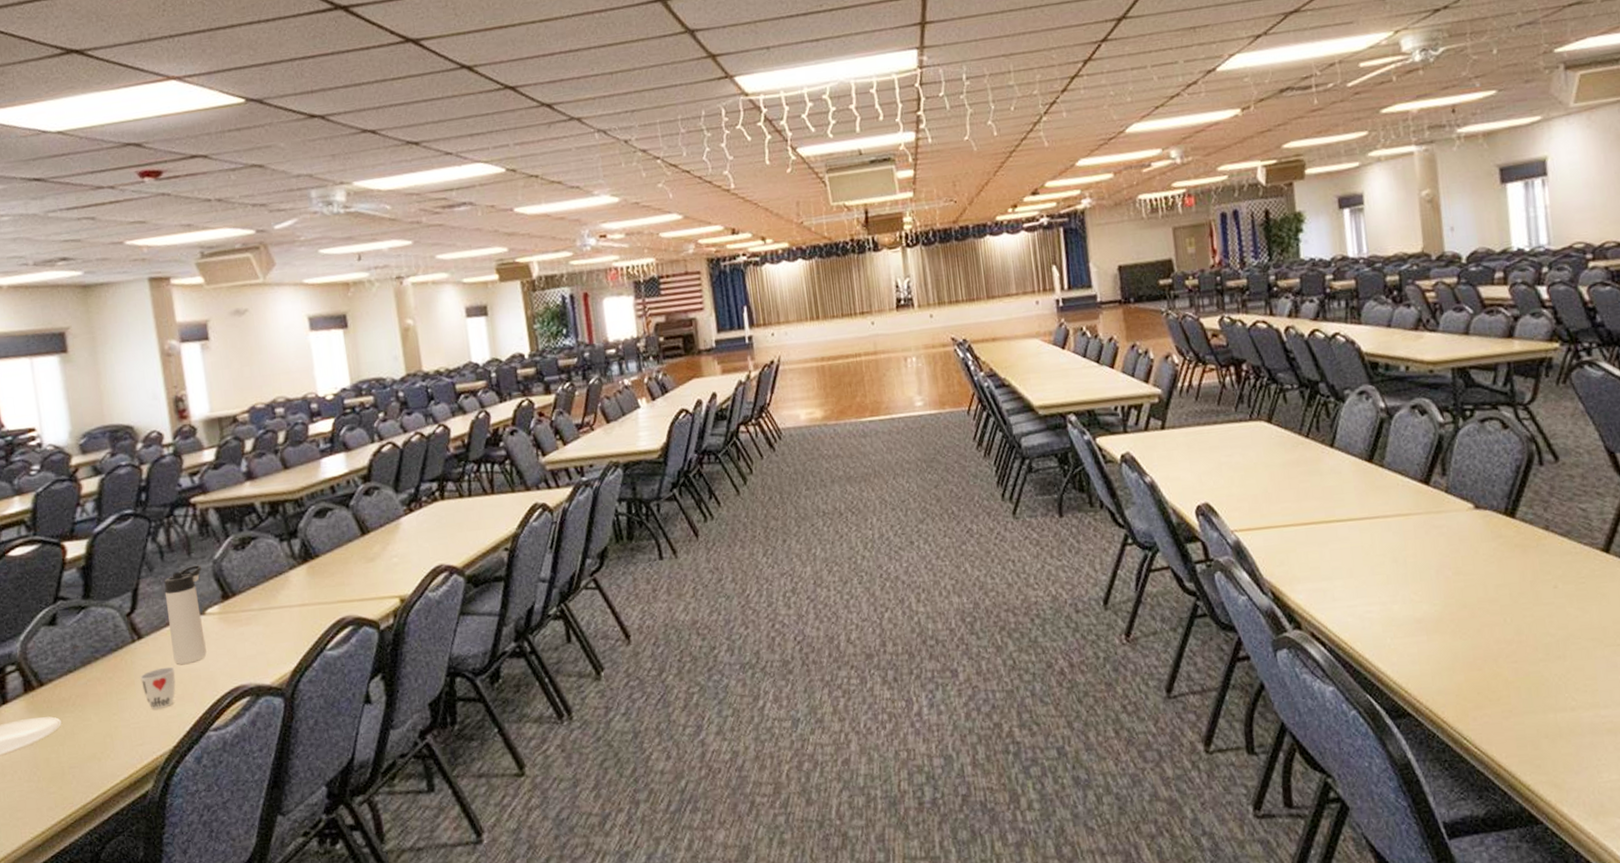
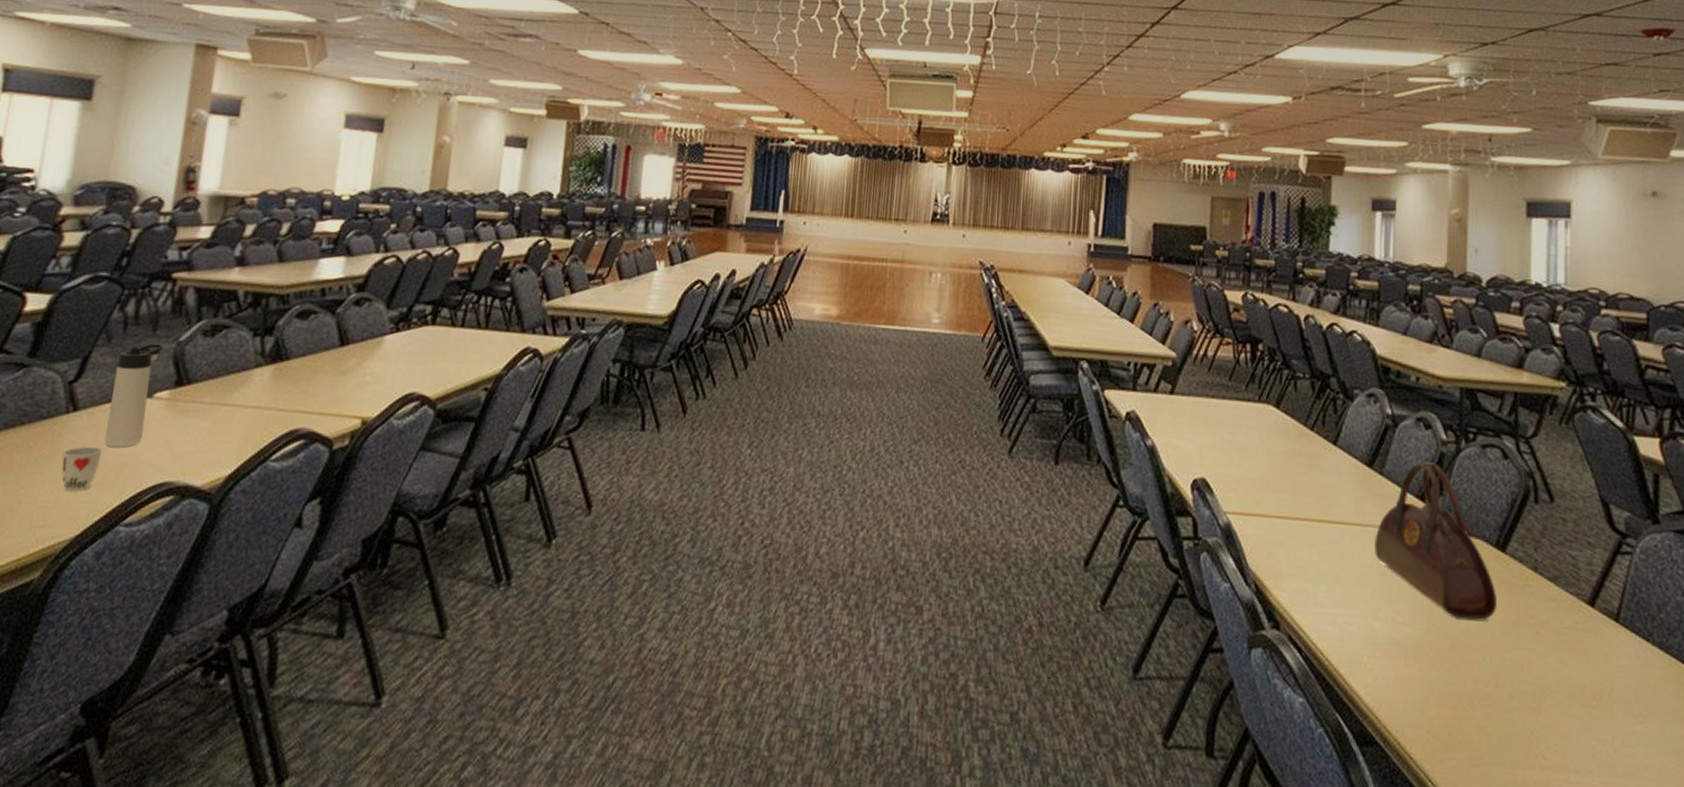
handbag: none [1383,445,1512,587] -> present [1375,461,1496,620]

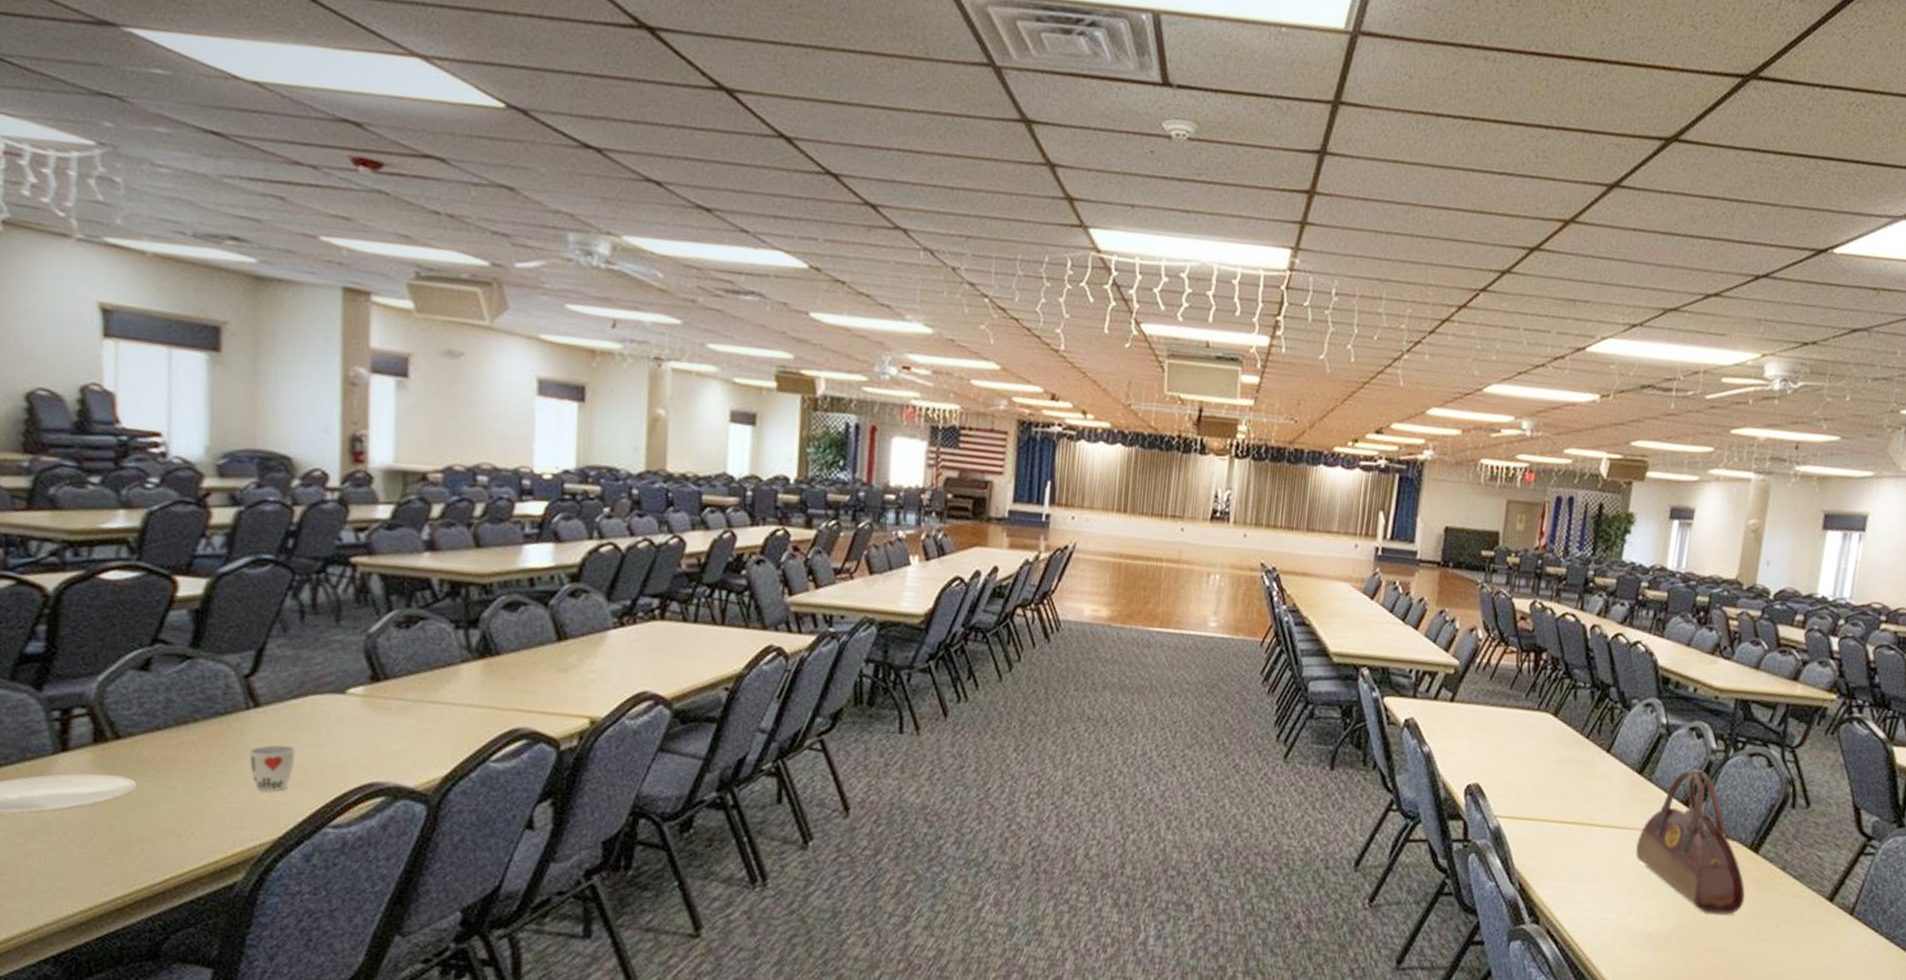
thermos bottle: present [104,343,164,448] -> none [296,635,352,747]

